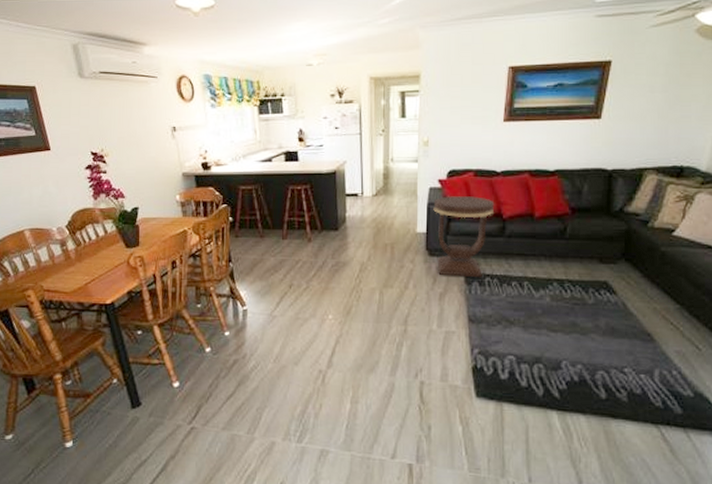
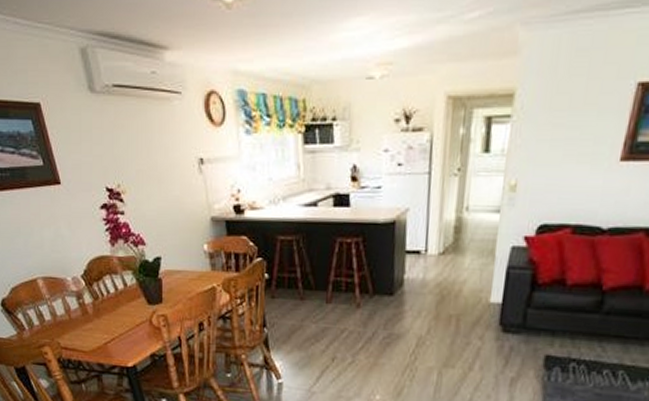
side table: present [433,196,495,278] -> none [511,258,595,362]

